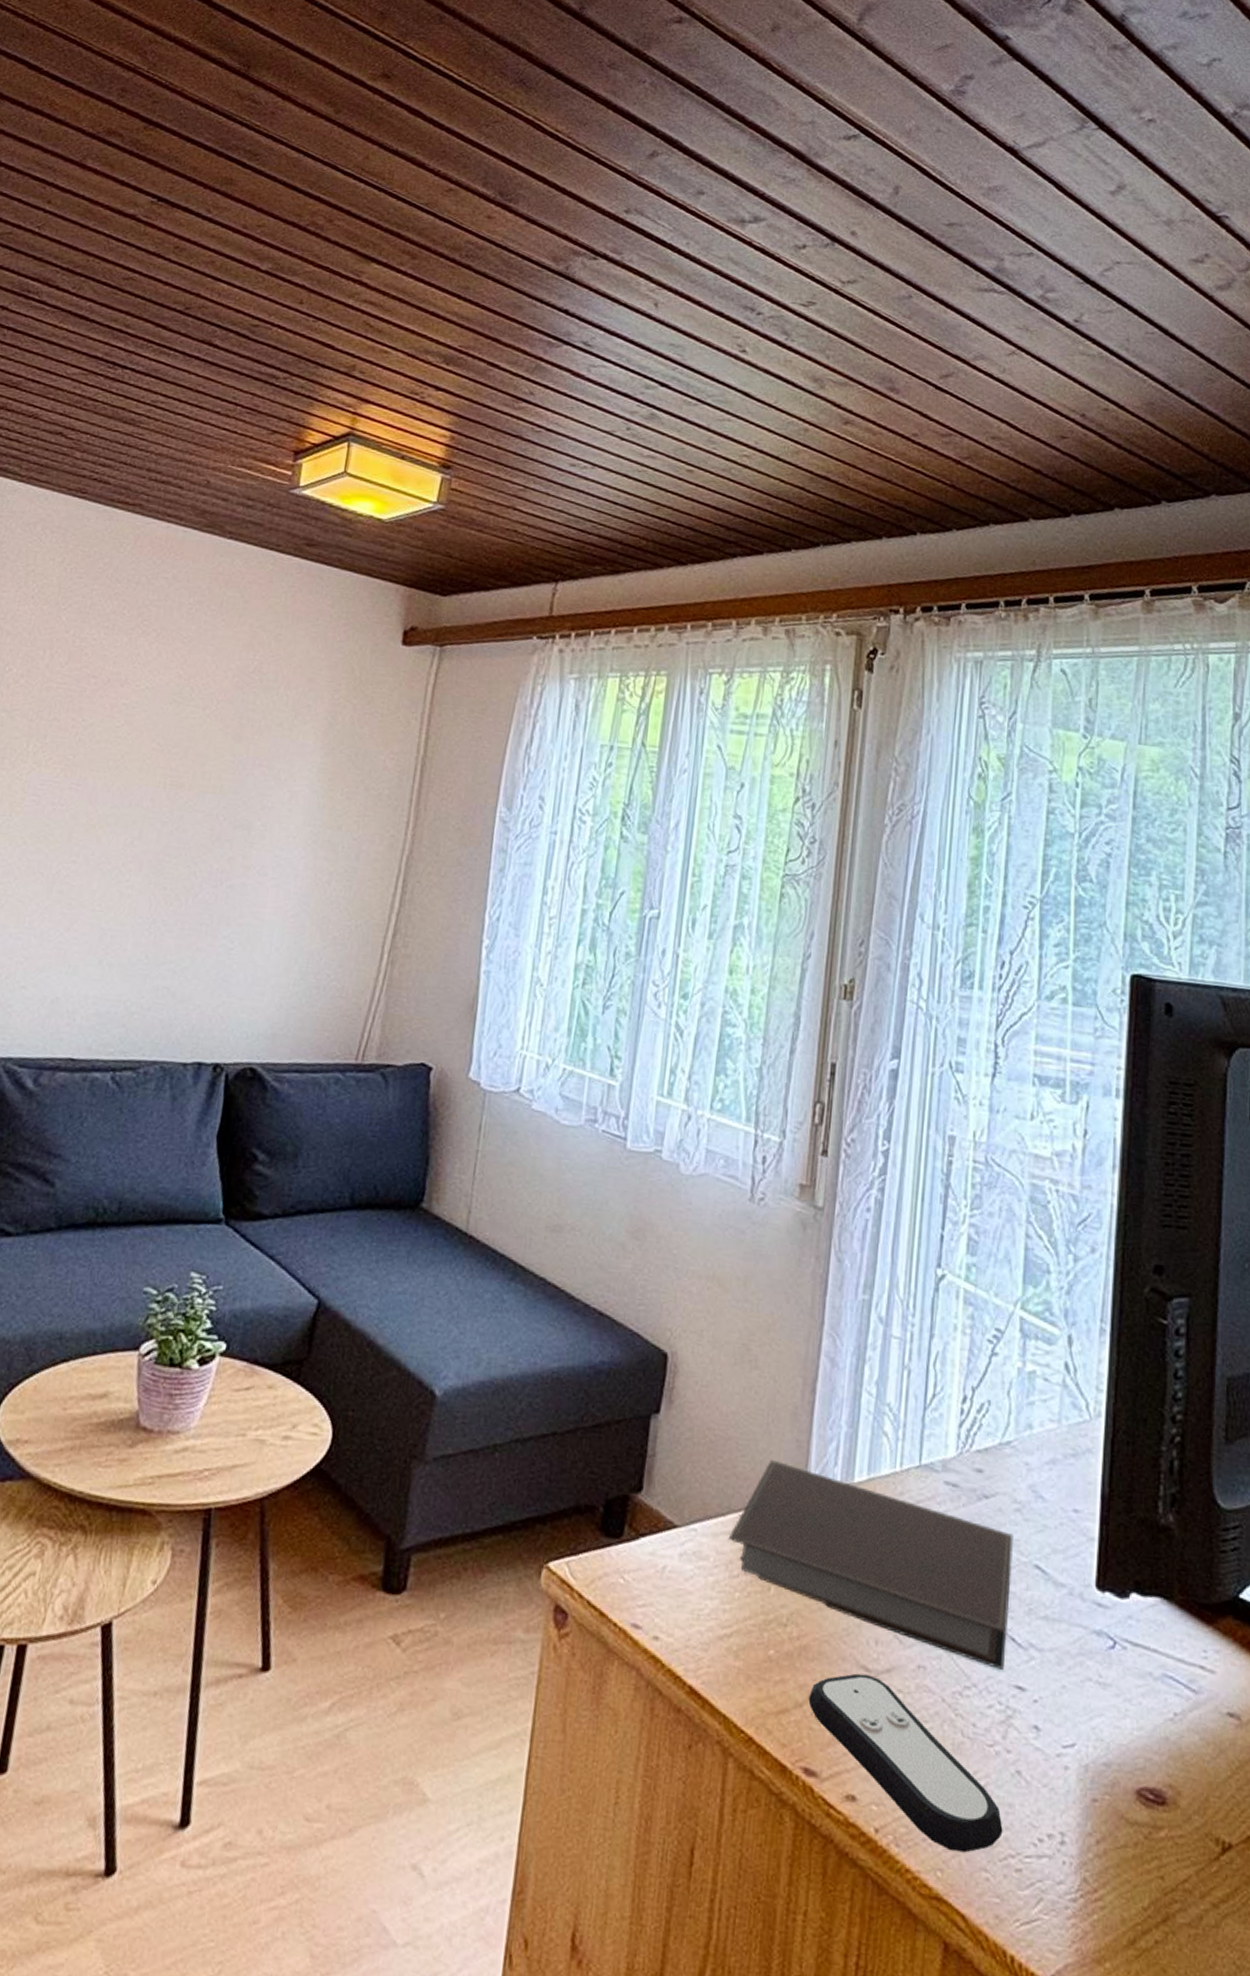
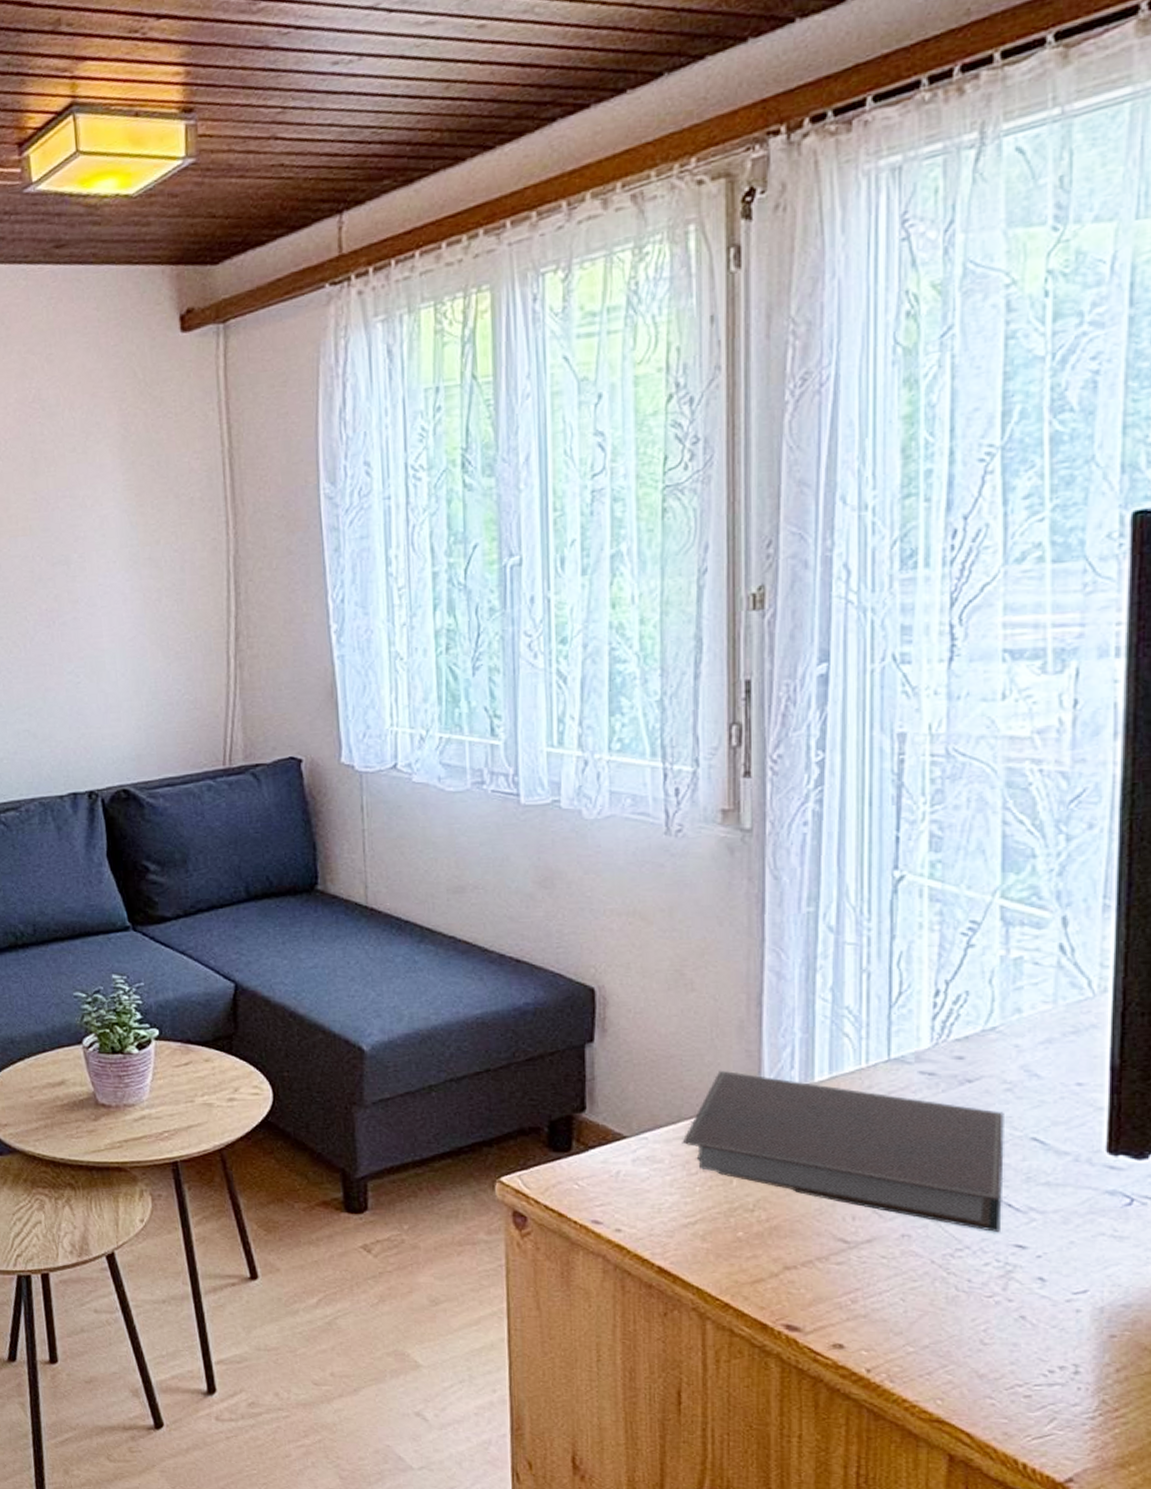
remote control: present [808,1673,1003,1853] -> none [784,1245,1008,1385]

